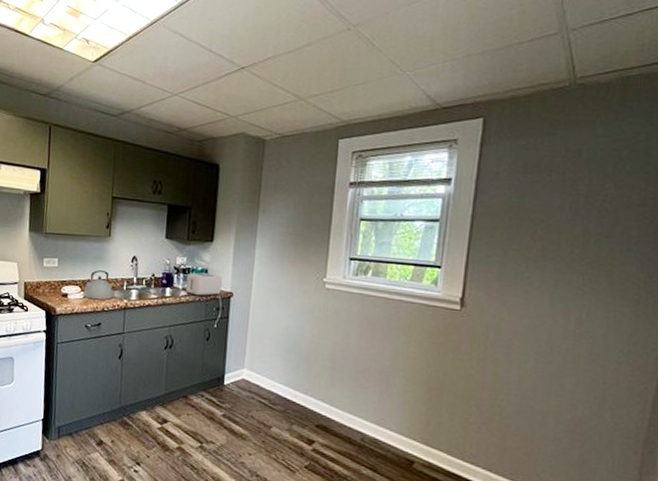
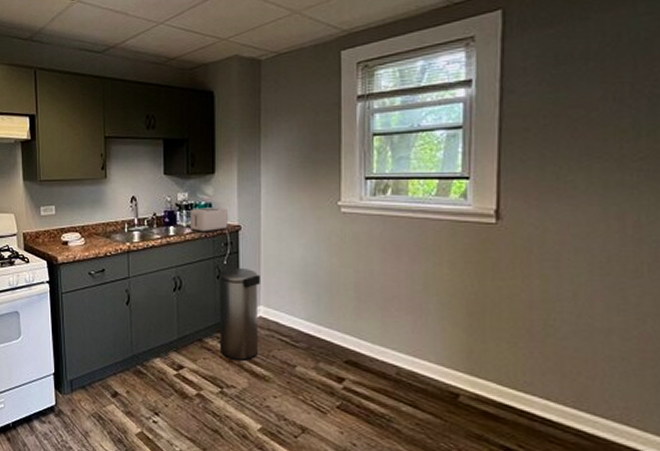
kettle: present [83,270,113,300] -> none [84,214,115,245]
pedal bin: none [202,331,246,420] -> present [218,268,260,362]

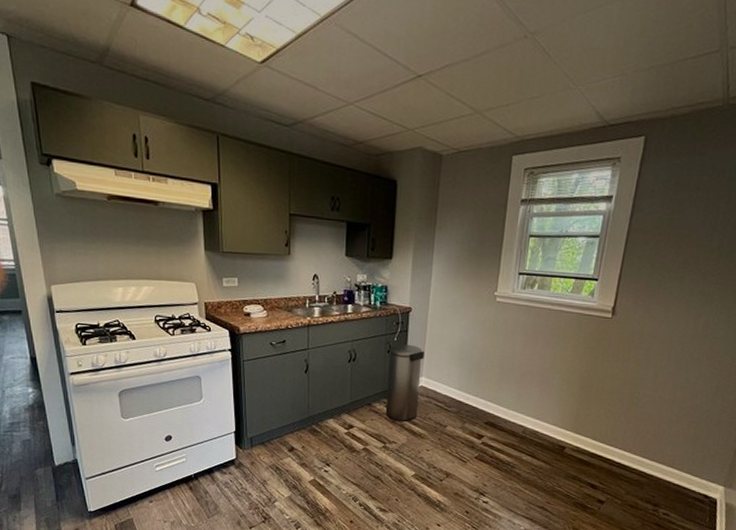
toaster: present [191,207,228,234] -> none [367,289,401,313]

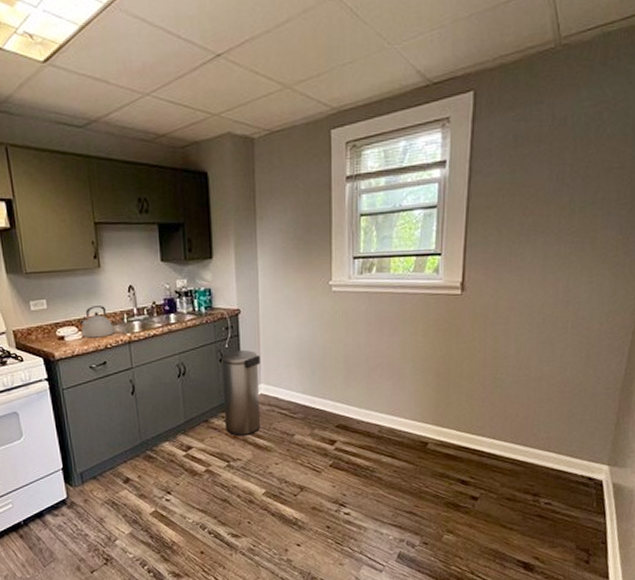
kettle: none [266,289,296,318] -> present [80,306,114,338]

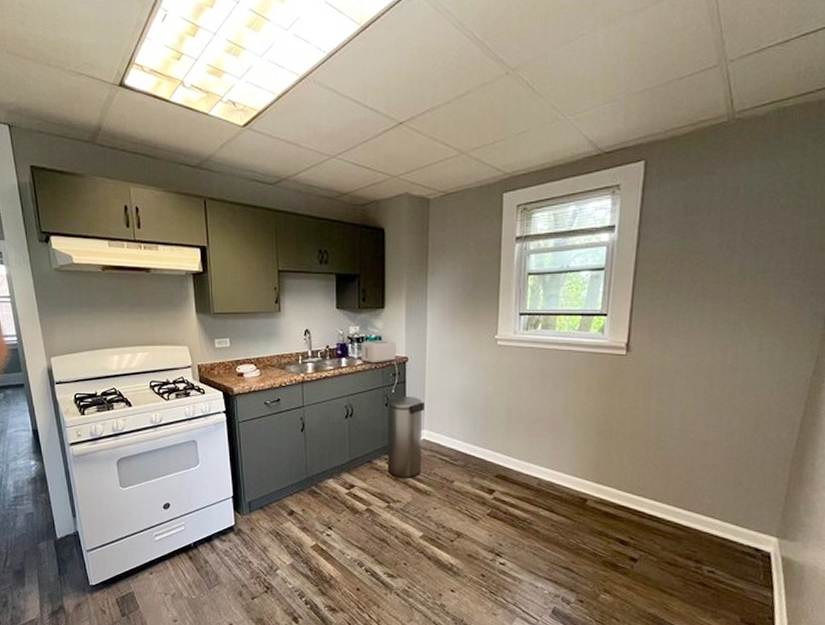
kettle: present [80,306,114,338] -> none [259,347,289,376]
toaster: none [190,292,228,320] -> present [362,340,396,365]

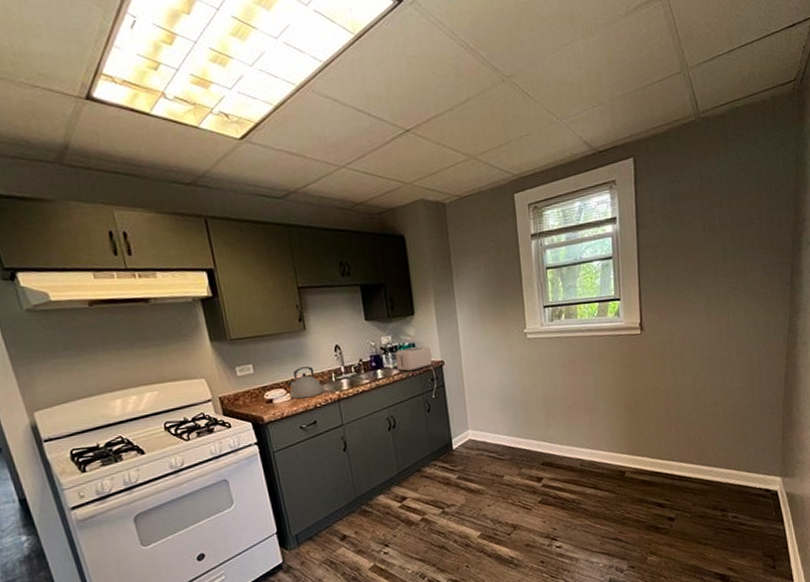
kettle: none [259,347,289,376] -> present [288,366,323,399]
pedal bin: present [386,396,424,479] -> none [429,399,471,483]

